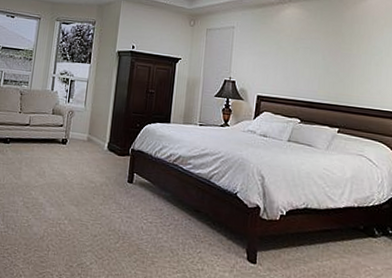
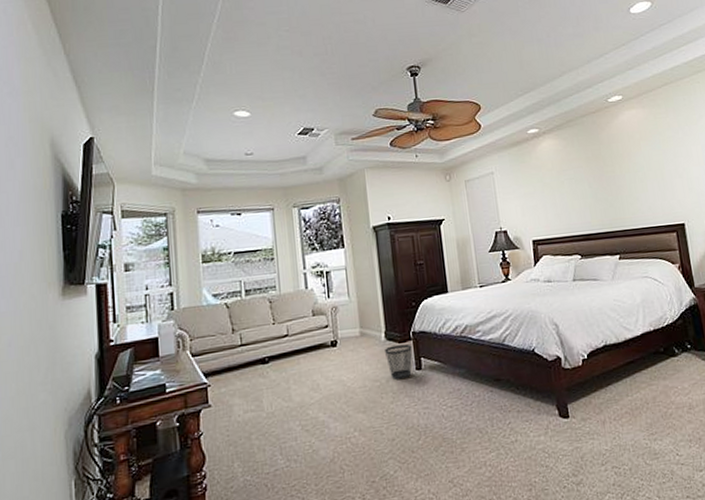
wastebasket: none [104,156,129,187] -> present [385,344,412,379]

